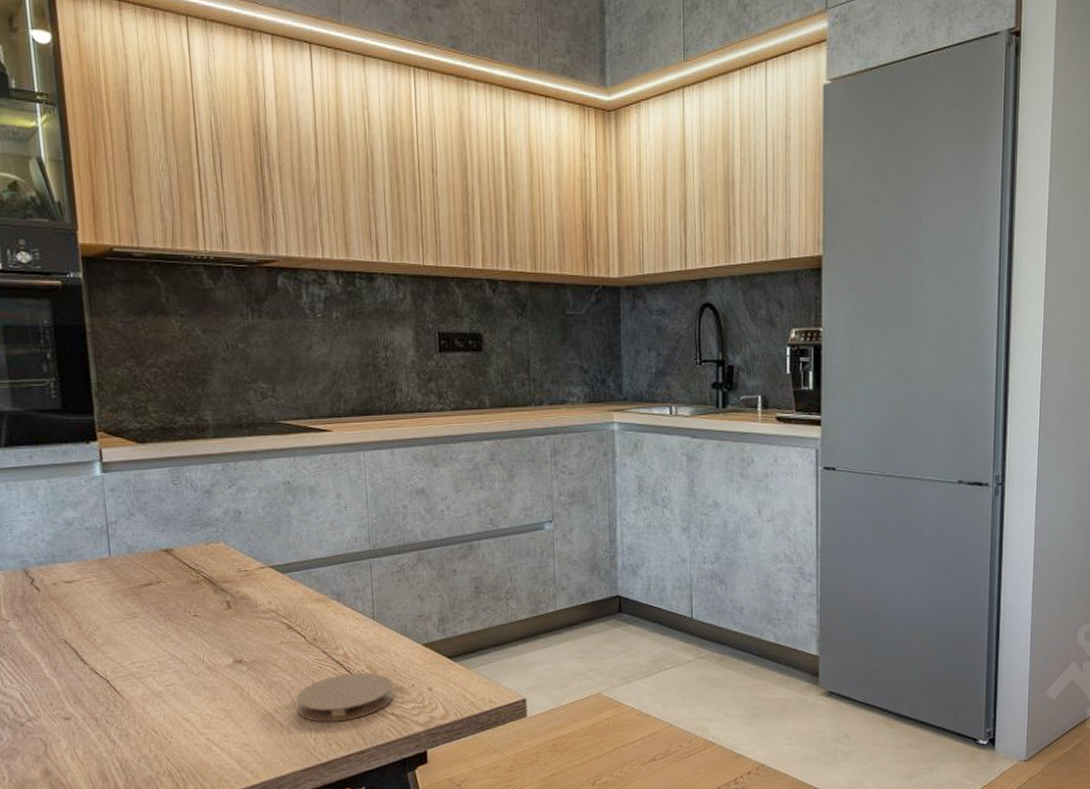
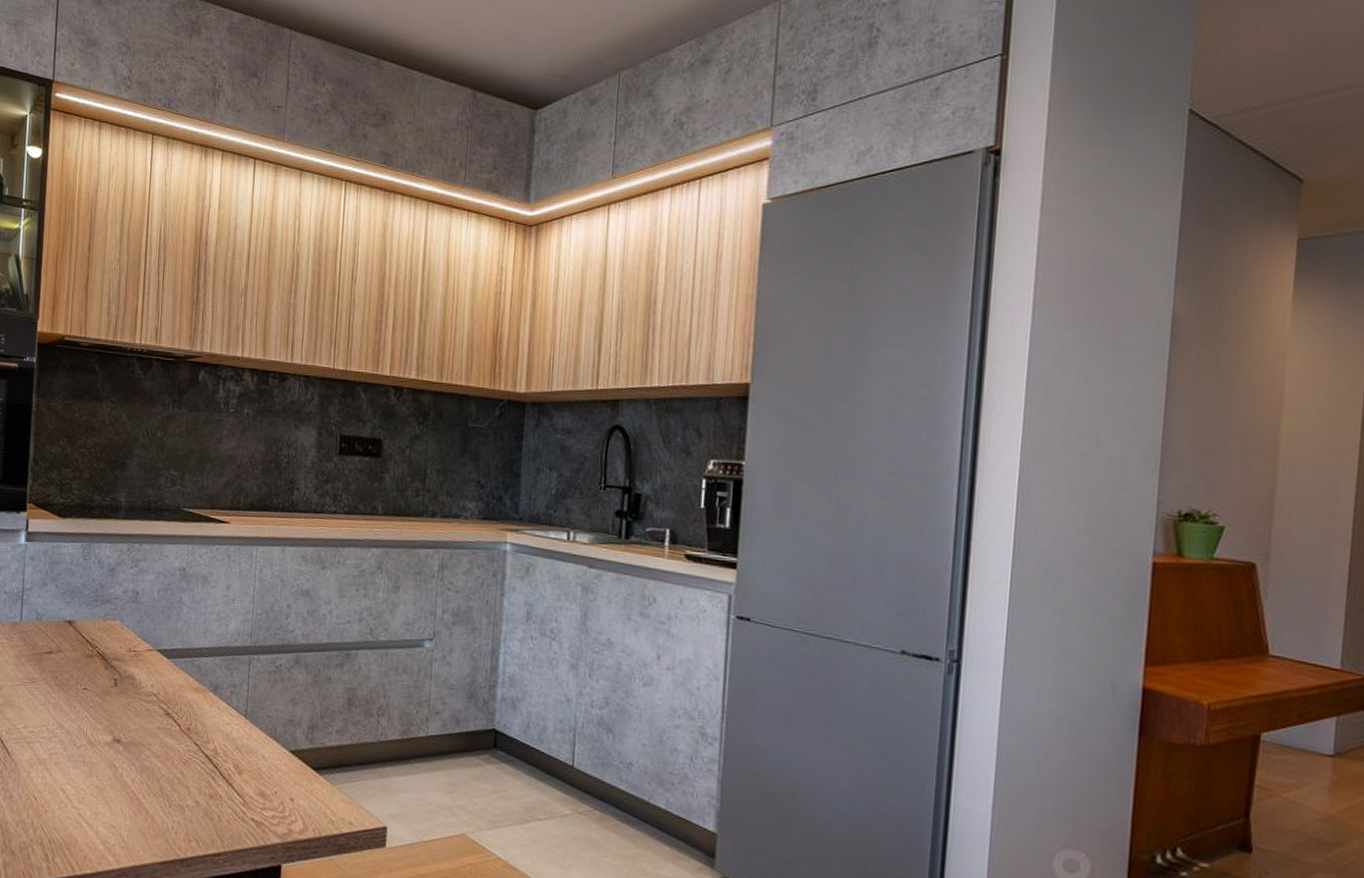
coaster: present [296,673,394,722] -> none [164,769,257,819]

